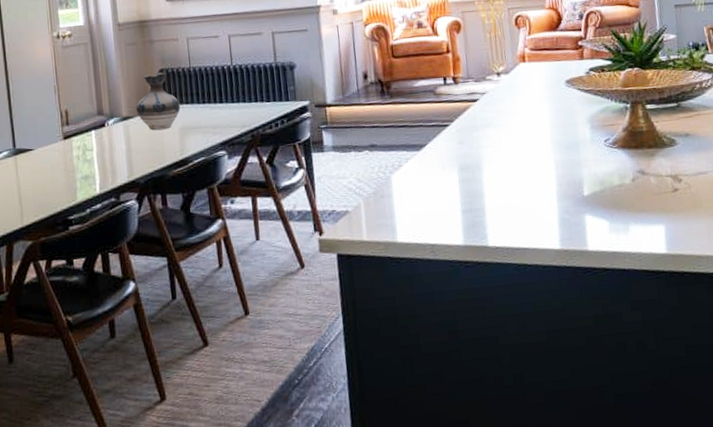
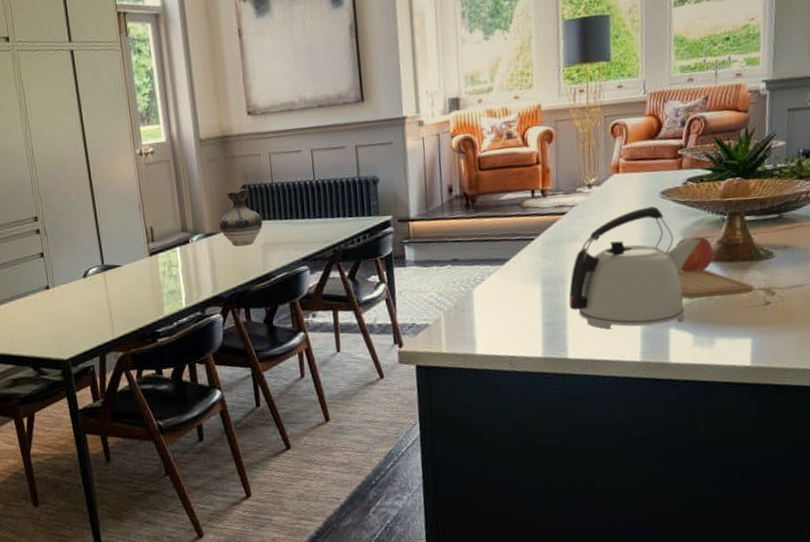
kettle: none [485,94,607,216] -> present [569,206,700,329]
fruit: none [584,124,621,159] -> present [676,236,714,272]
chopping board: none [588,156,661,186] -> present [678,269,754,299]

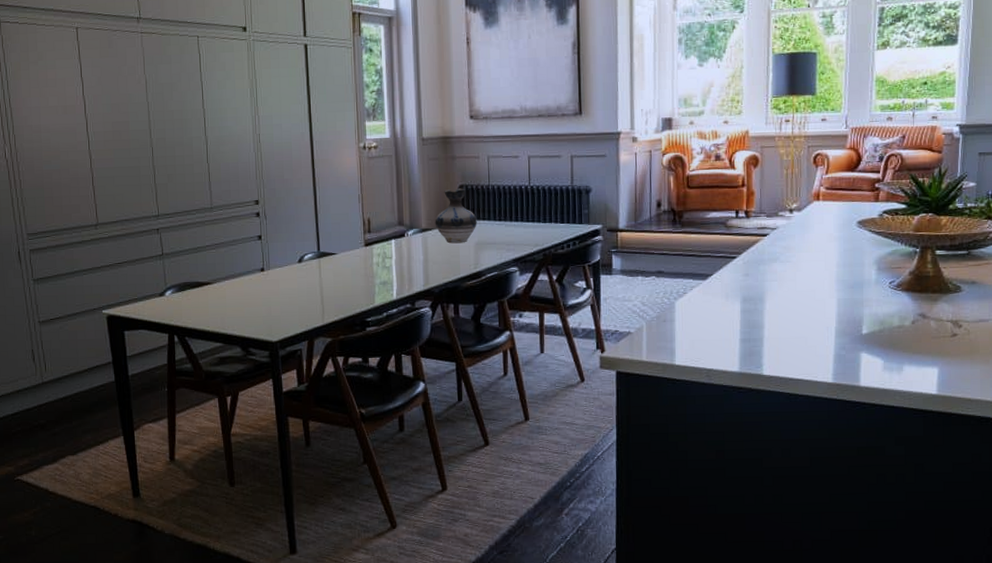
kettle: present [569,206,700,329] -> none [766,235,893,349]
fruit: present [676,236,714,272] -> none [870,266,905,300]
chopping board: present [678,269,754,299] -> none [871,298,942,326]

